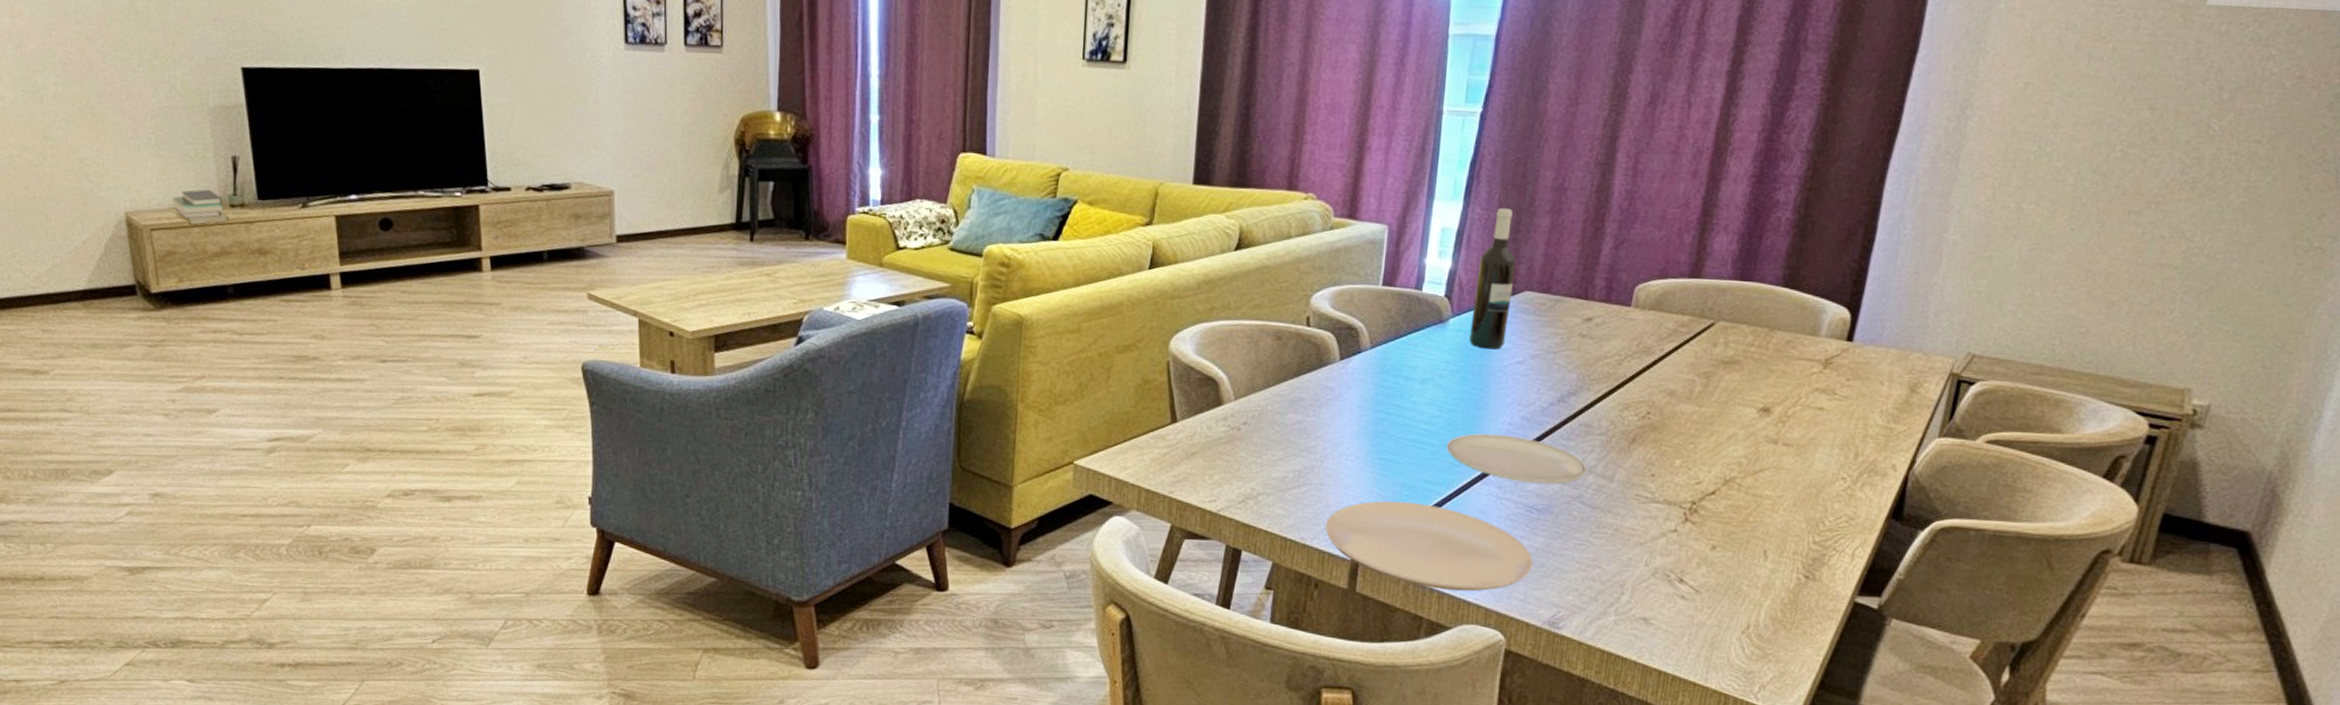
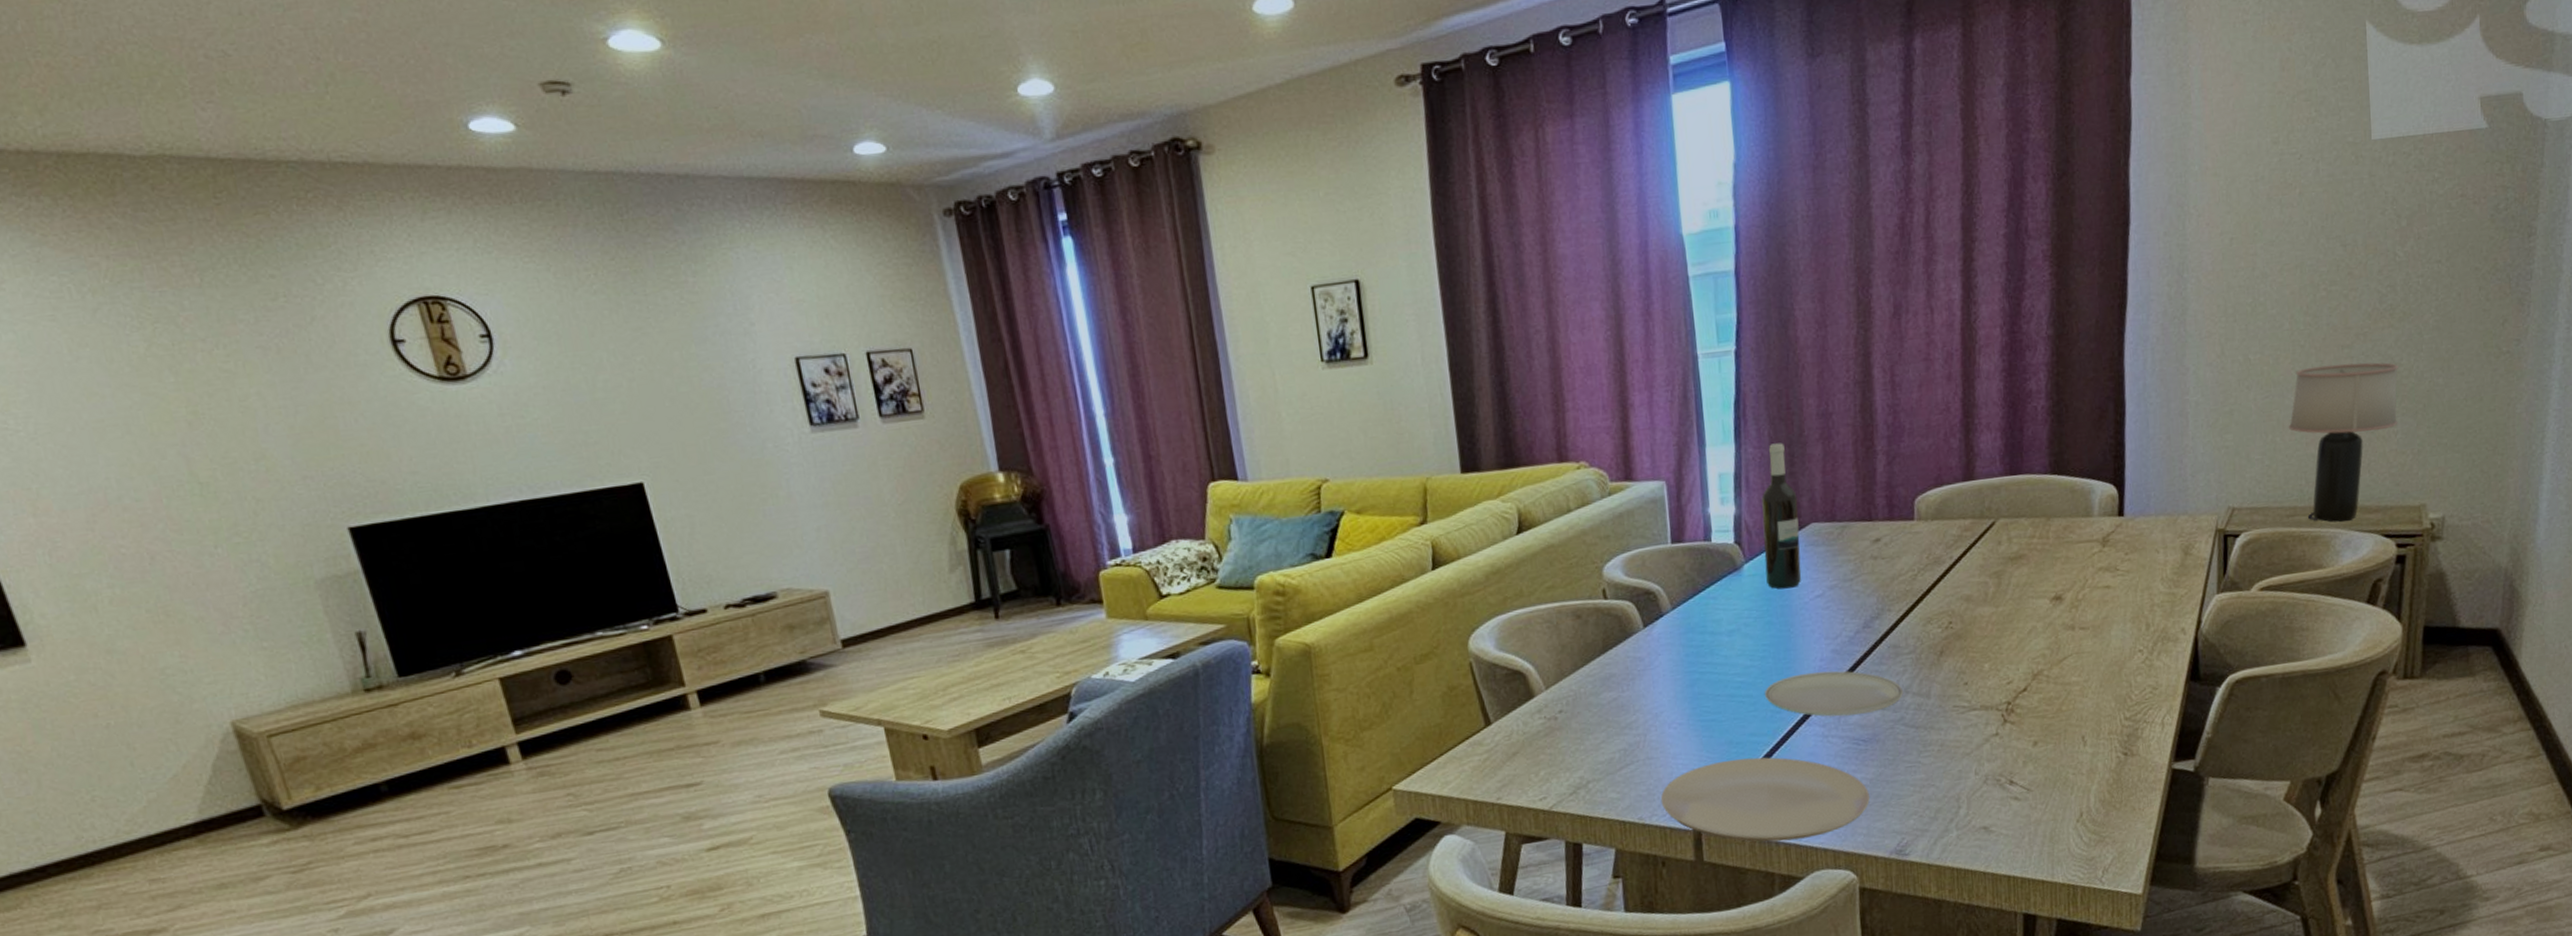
books: present [173,189,228,225] -> none [289,676,366,722]
table lamp: none [2051,227,2189,390] -> present [2288,362,2398,522]

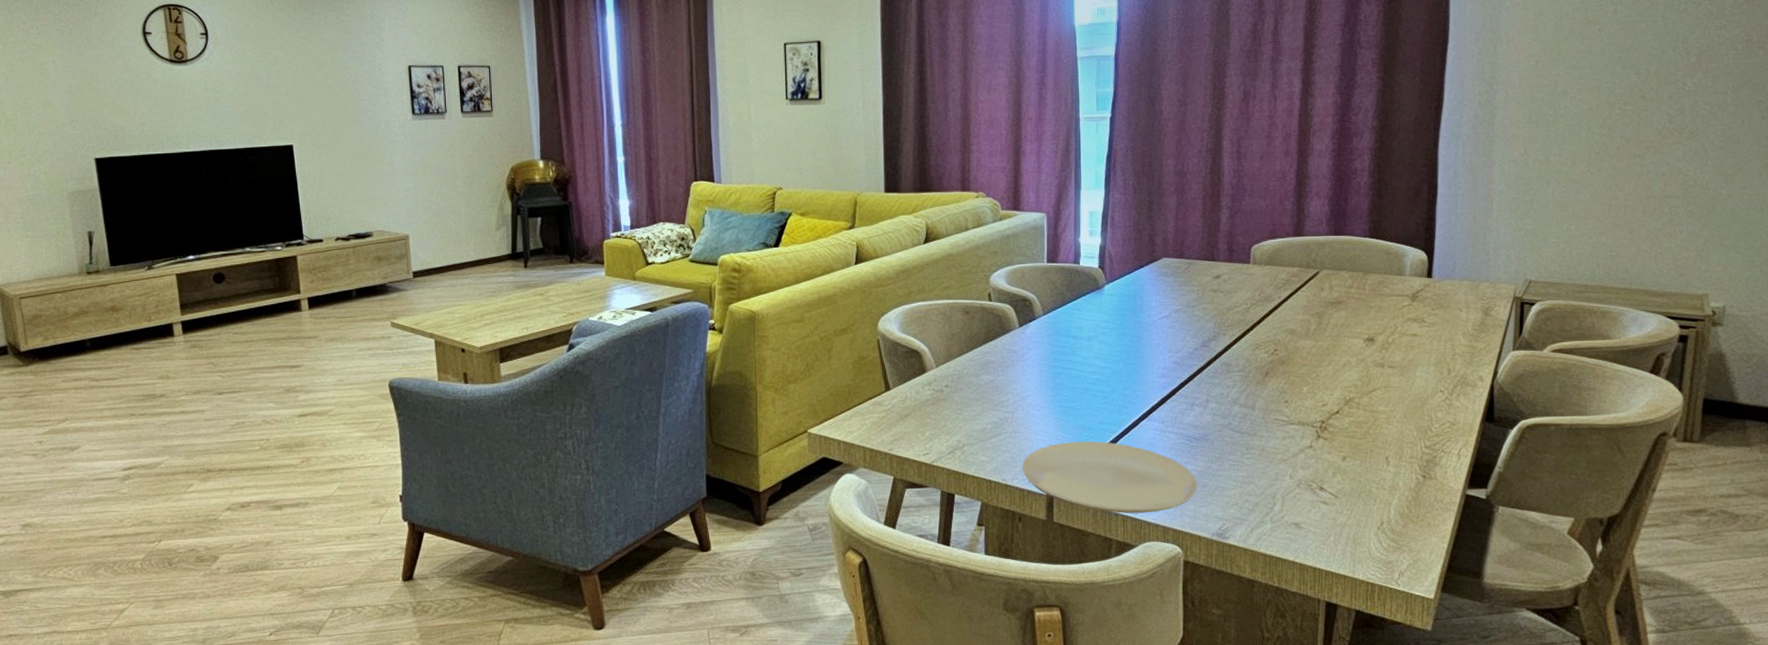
wine bottle: present [1761,442,1802,589] -> none [1122,192,1153,308]
plate: present [1764,670,1903,717] -> none [1114,377,1232,417]
table lamp: present [2288,362,2398,522] -> none [1582,170,1685,301]

